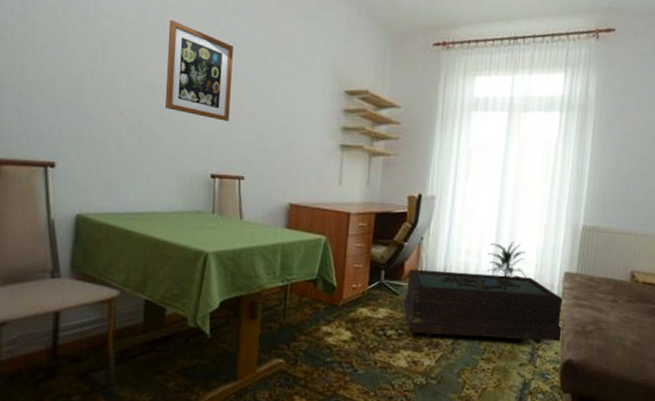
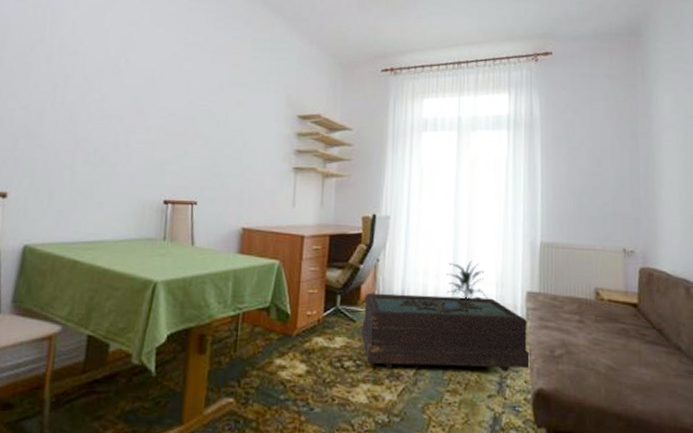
wall art: present [164,19,233,121] -> none [121,54,191,147]

